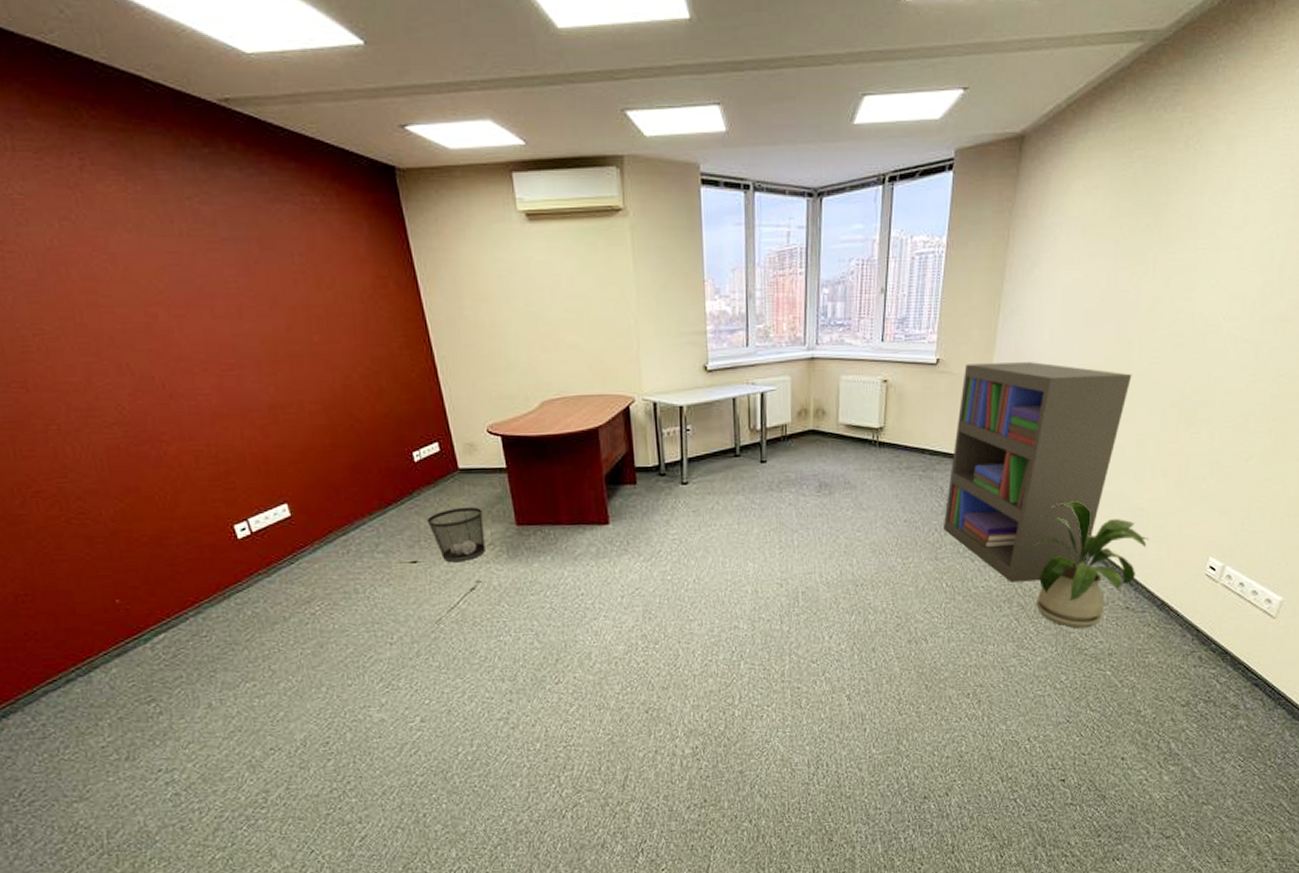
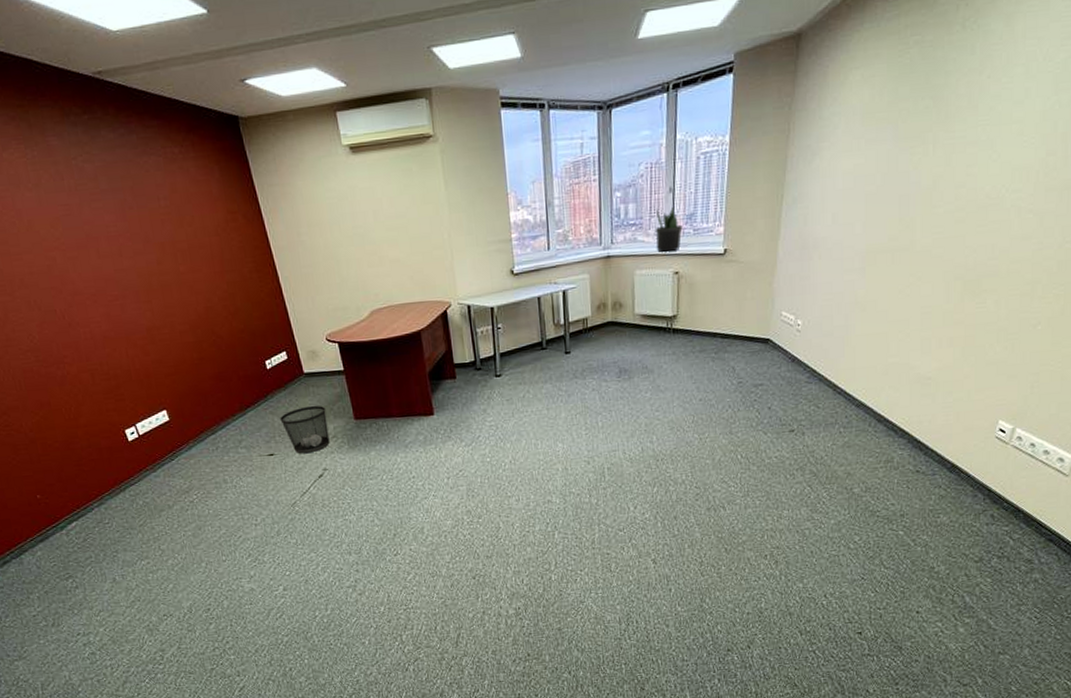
planter: none [864,310,894,357] -> present [655,207,683,252]
bookshelf: present [944,362,1132,583] -> none [736,245,915,452]
house plant: present [1027,499,1150,629] -> none [818,372,938,492]

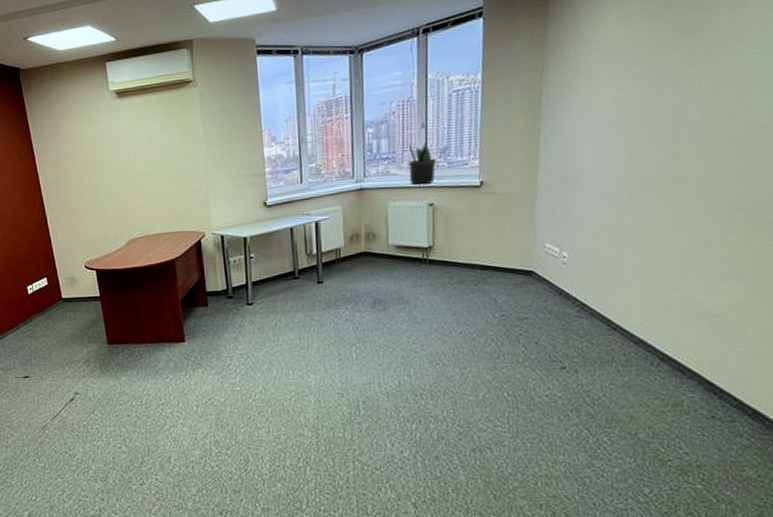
waste bin: present [280,405,330,454] -> none [37,329,83,377]

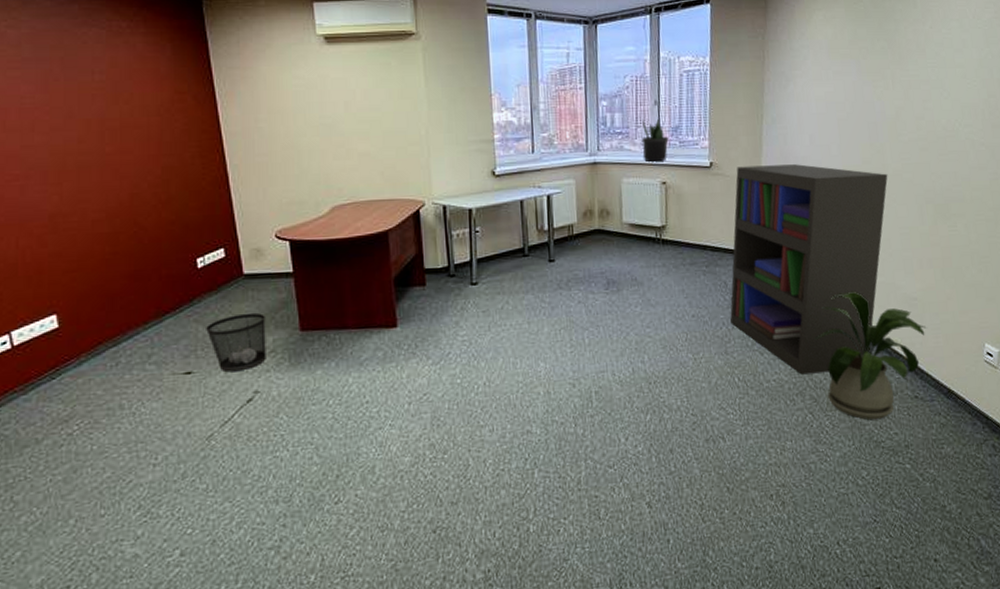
waste bin: none [37,329,83,377] -> present [206,312,266,373]
bookshelf: none [500,177,689,391] -> present [730,164,888,375]
house plant: none [591,307,730,439] -> present [813,291,927,420]

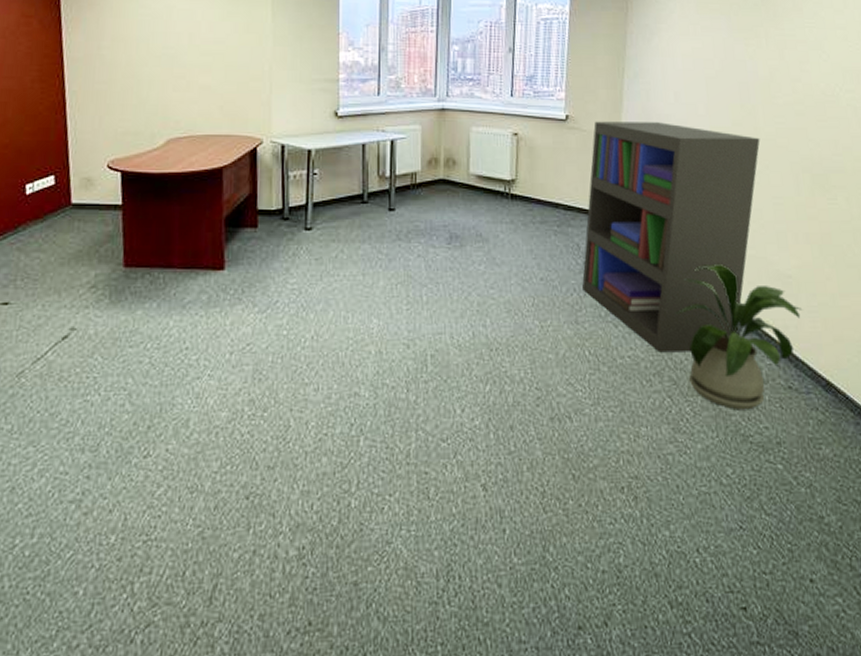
waste bin: present [206,312,266,373] -> none [28,244,90,306]
planter: present [641,119,669,162] -> none [493,67,522,111]

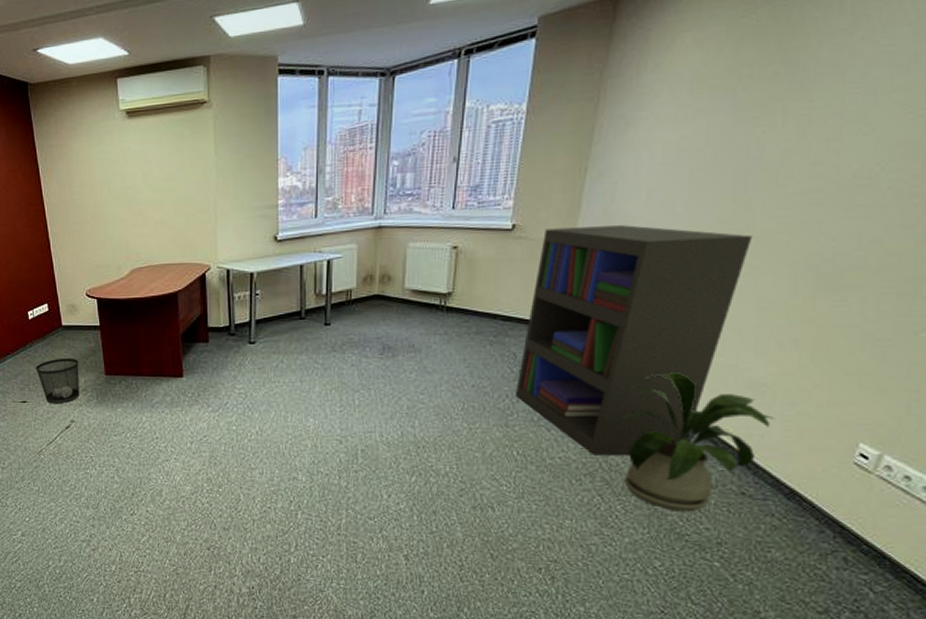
waste bin: none [28,244,90,306] -> present [36,357,80,404]

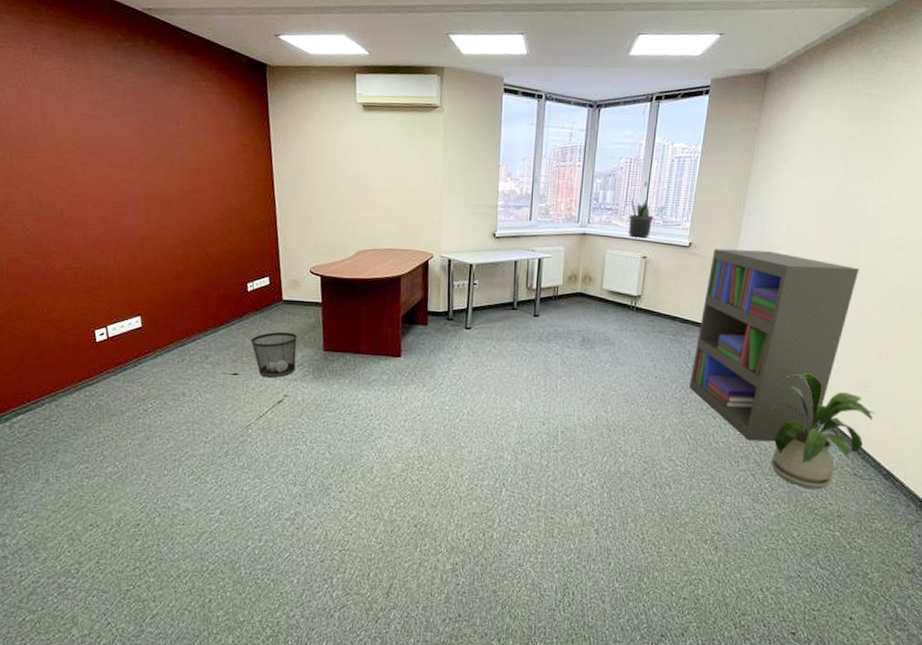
planter: none [433,178,466,225] -> present [628,199,654,238]

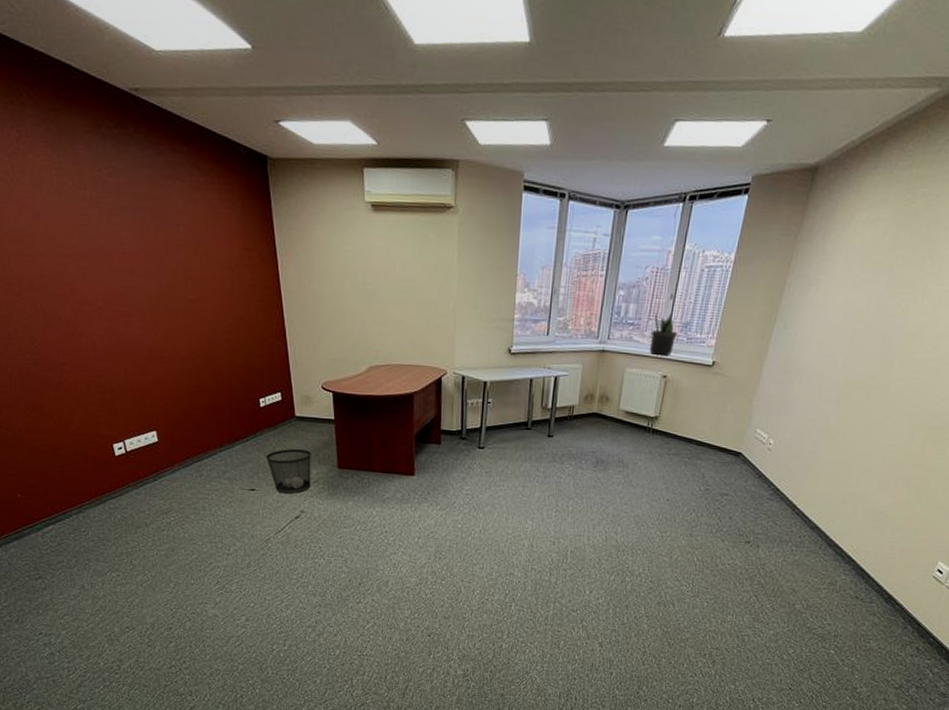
bookshelf: present [690,249,860,442] -> none [701,368,889,565]
house plant: present [764,372,876,489] -> none [773,497,886,611]

